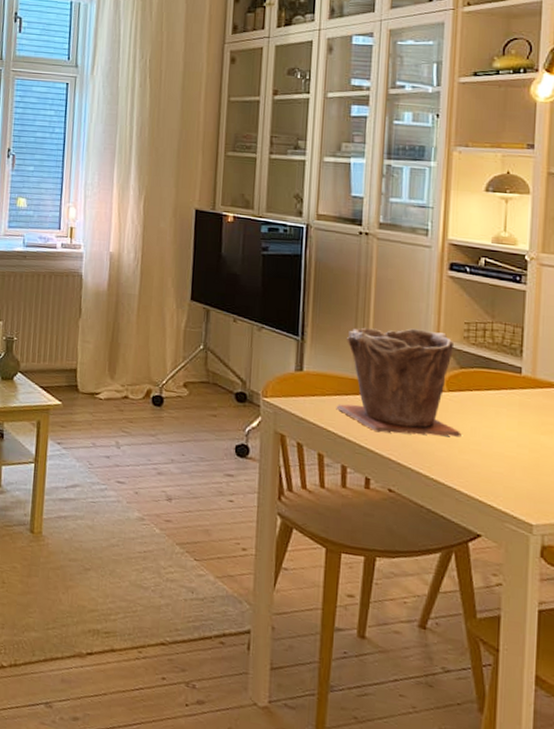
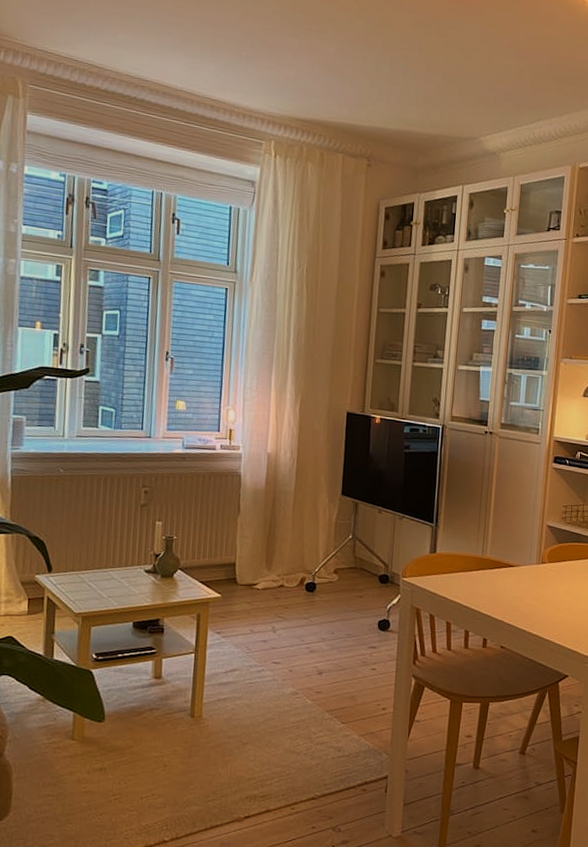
plant pot: present [336,327,462,437] -> none [462,512,557,601]

